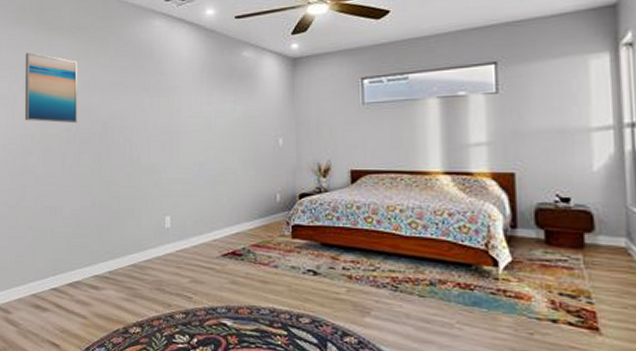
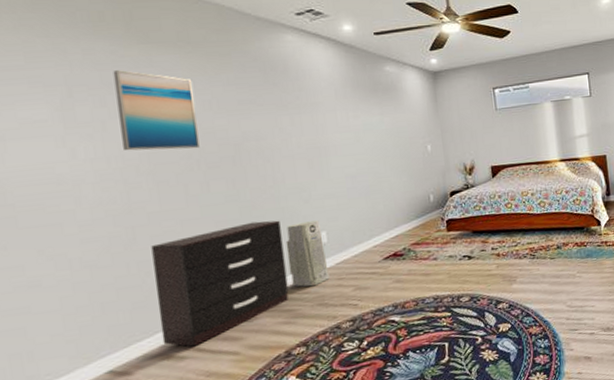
dresser: none [33,196,132,302] -> present [151,220,289,347]
air purifier: none [134,204,169,269] -> present [285,220,330,287]

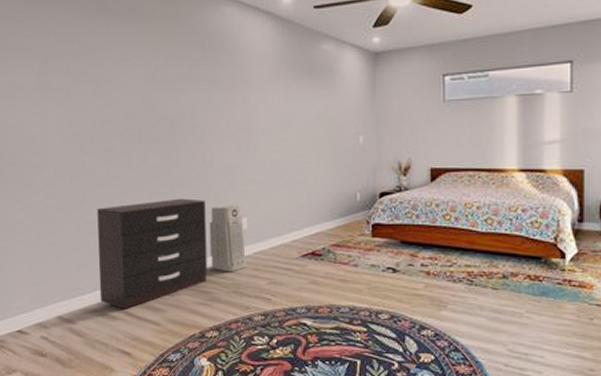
wall art: present [113,70,200,151] -> none [78,40,142,120]

